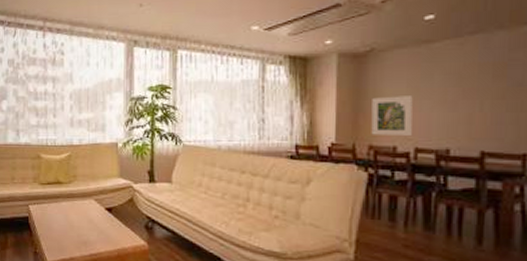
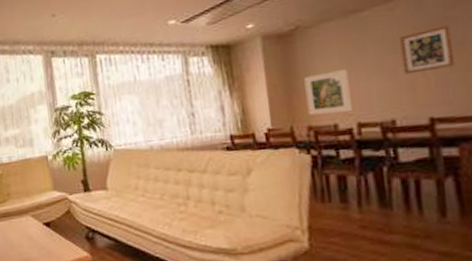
wall art: none [463,66,512,108] -> present [400,25,456,75]

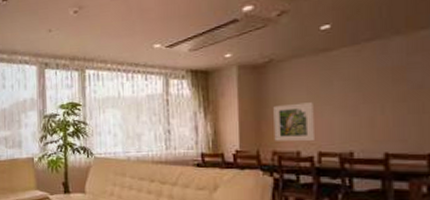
wall art: present [400,25,456,75] -> none [364,70,413,112]

